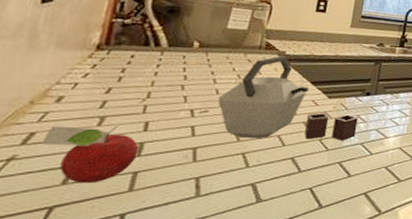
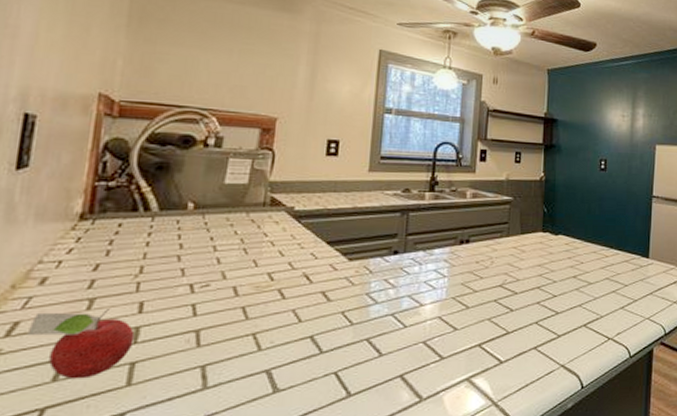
kettle: present [218,55,359,141] -> none [220,212,386,315]

